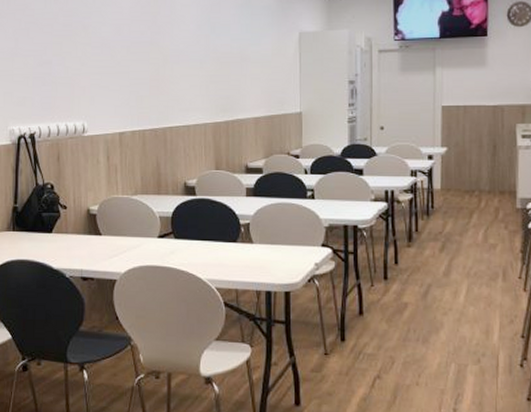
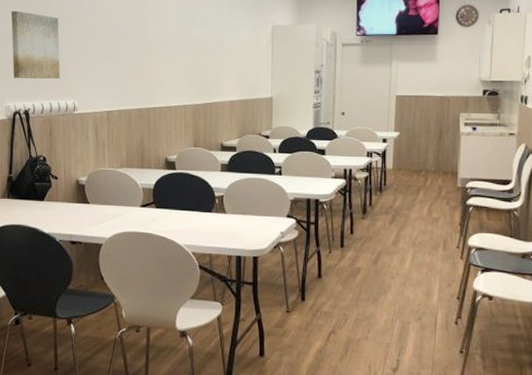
wall art: none [14,26,68,99] -> present [11,10,61,79]

